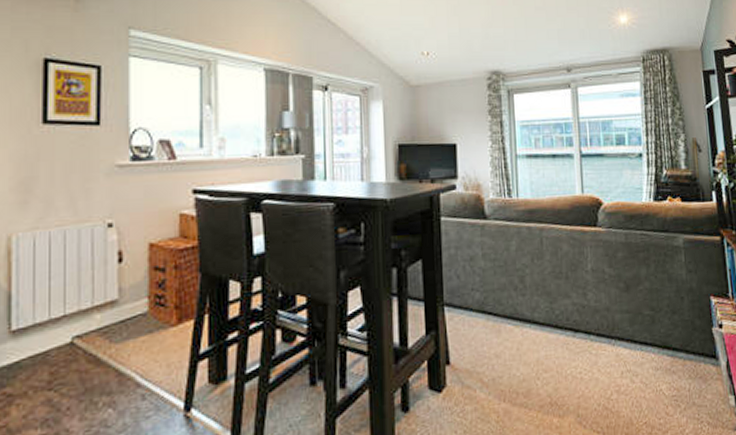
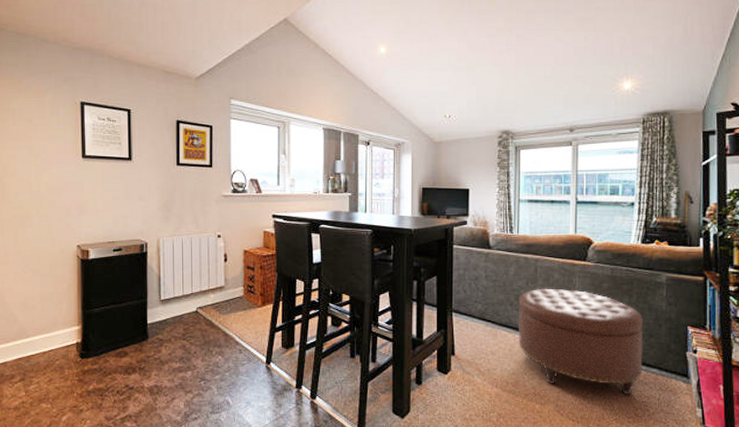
ottoman: none [524,263,670,390] -> present [518,288,644,395]

